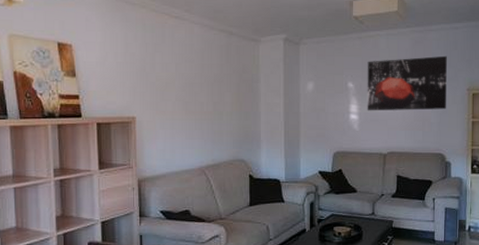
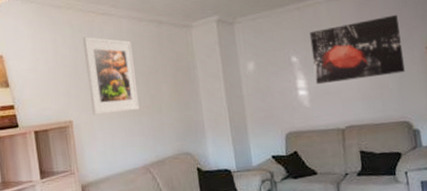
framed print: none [153,37,202,115] -> present [82,36,140,115]

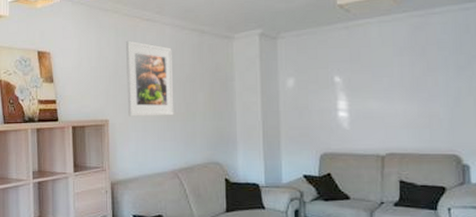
wall art: present [309,14,405,85] -> none [356,41,459,108]

